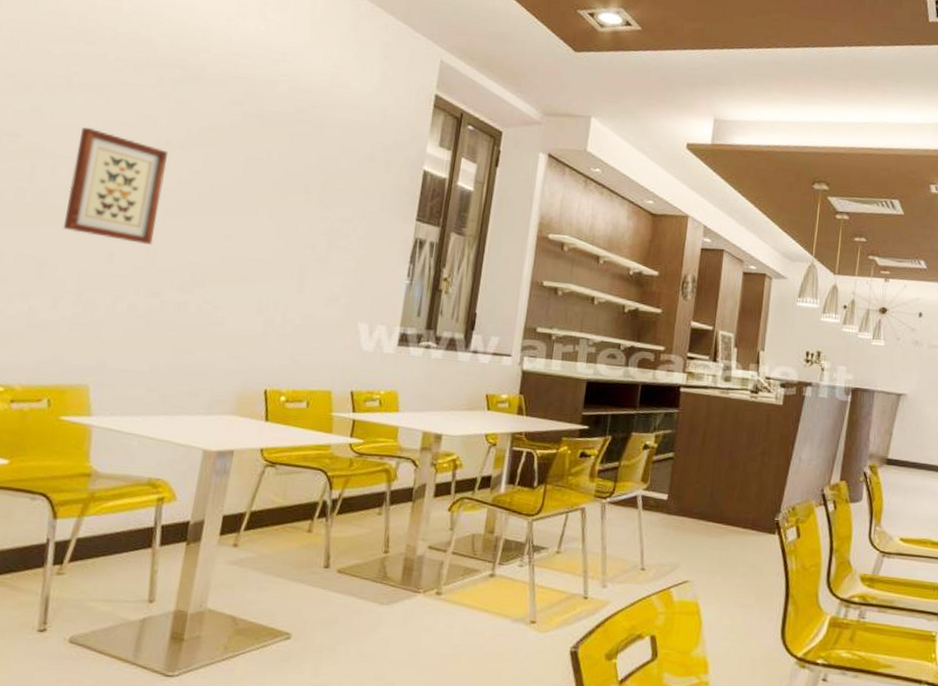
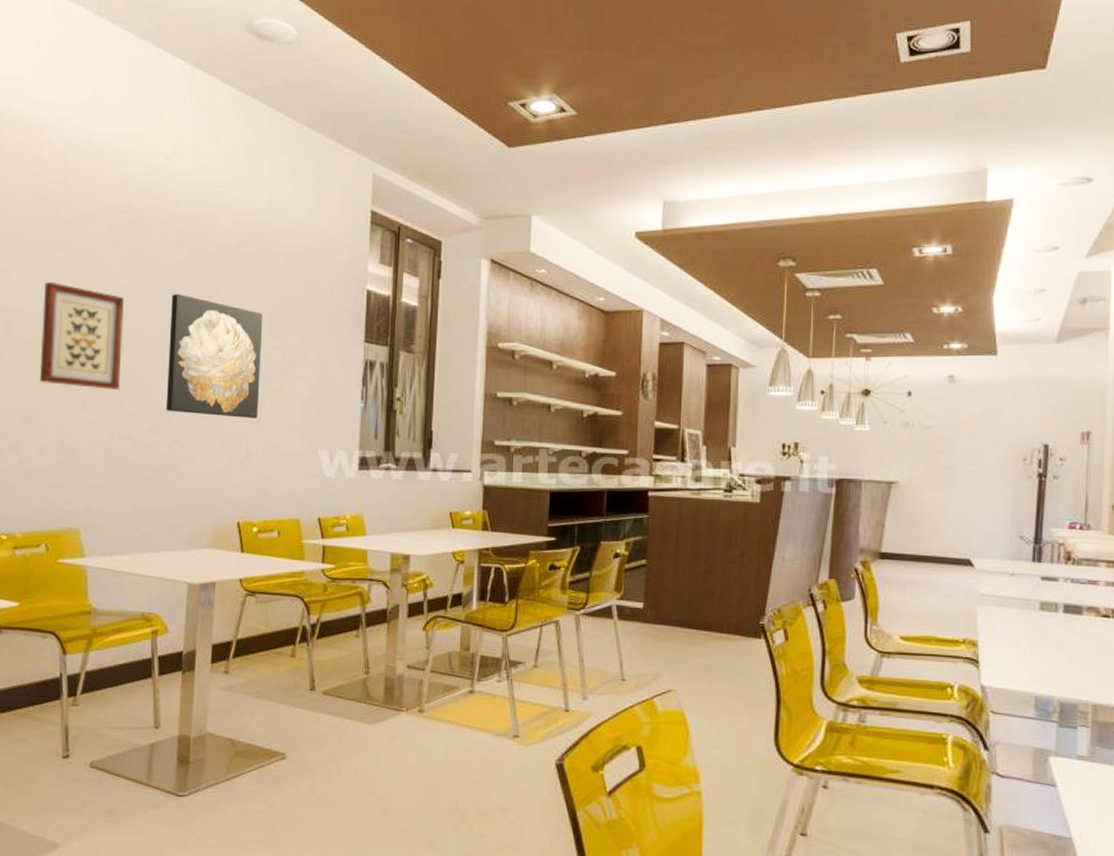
wall art: none [200,154,315,286] -> present [166,294,263,418]

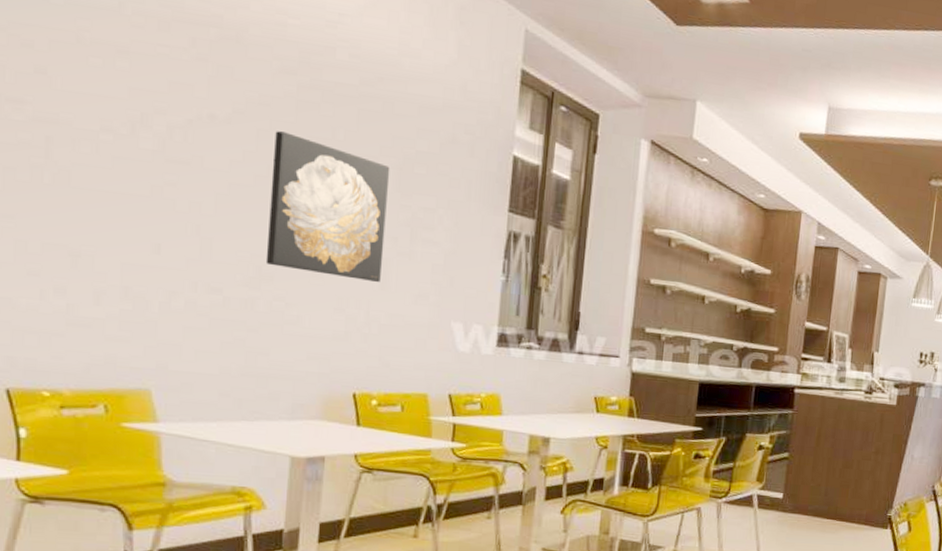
wall art: present [39,281,124,390] -> none [95,95,213,234]

